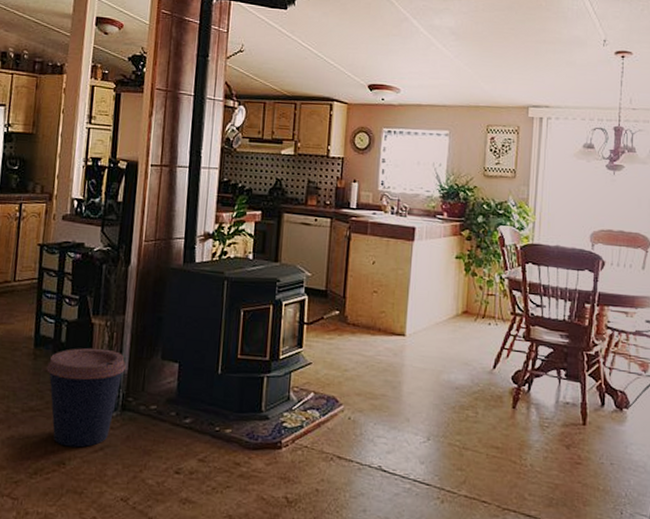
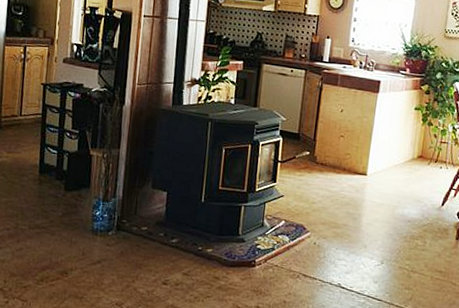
coffee cup: present [47,347,126,448] -> none [50,176,120,260]

